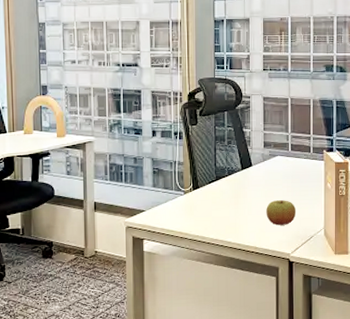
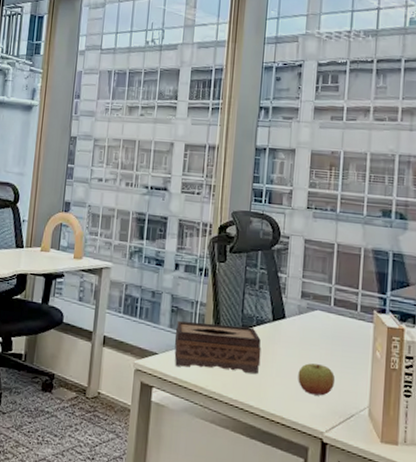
tissue box: none [158,178,234,219] -> present [174,321,261,374]

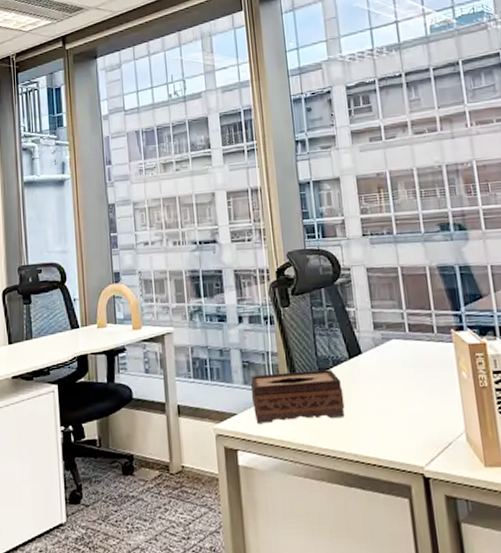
apple: present [298,363,336,396] -> none [385,395,426,429]

